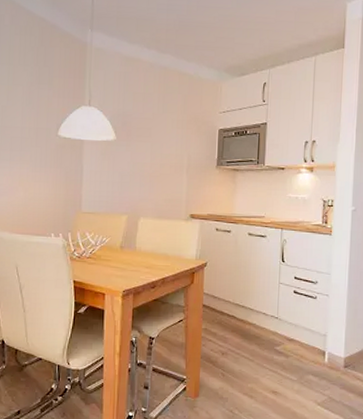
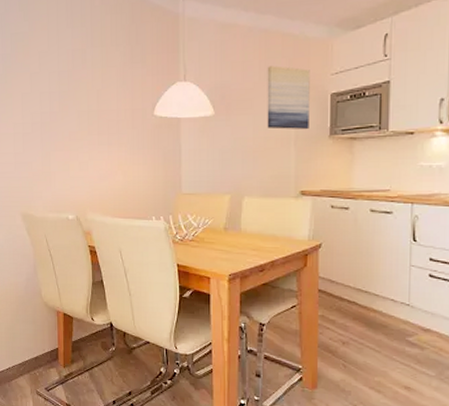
wall art: none [163,100,202,159] -> present [267,66,310,129]

